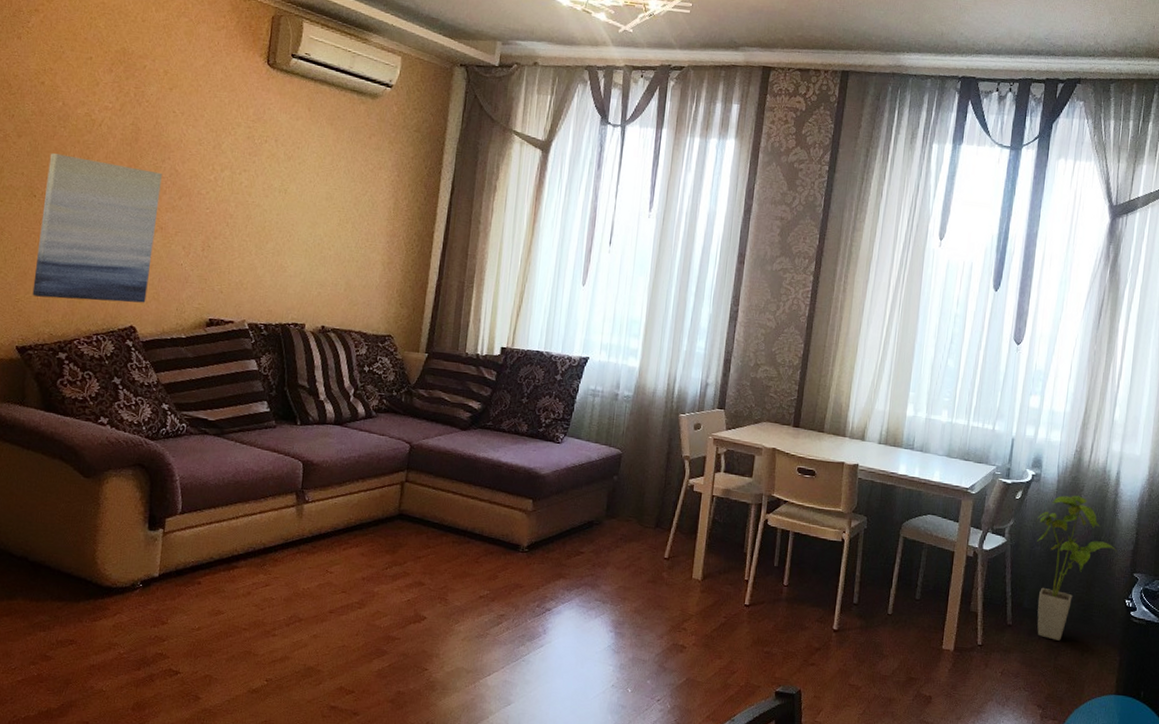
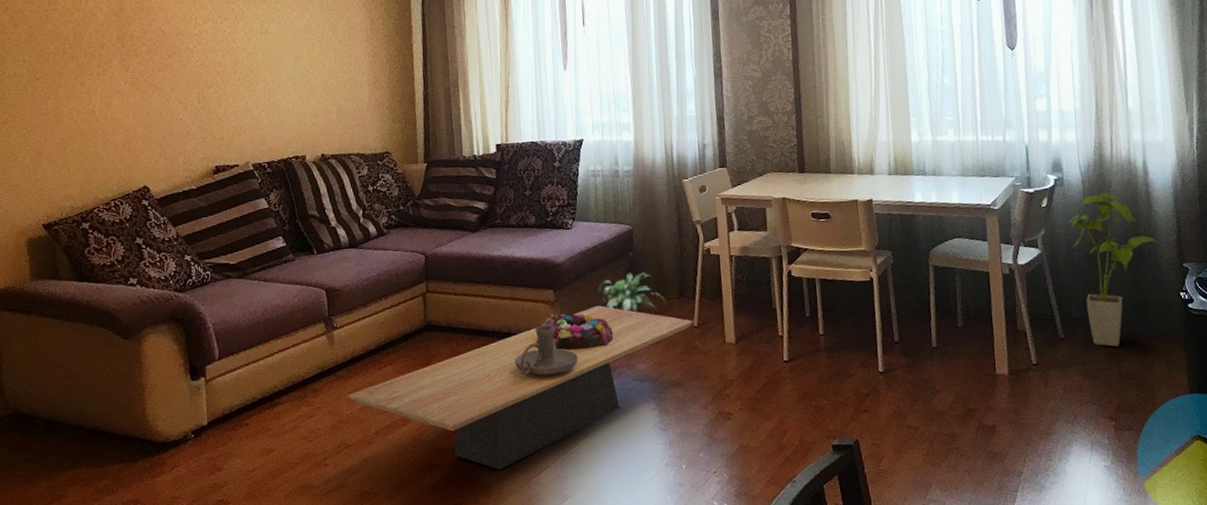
wall art: present [32,153,162,303] -> none [46,35,154,174]
coffee table: none [308,522,665,667] -> present [348,305,694,471]
candle holder: none [481,532,546,583] -> present [514,324,578,376]
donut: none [515,522,585,563] -> present [542,313,614,350]
potted plant: none [577,496,643,541] -> present [598,272,667,315]

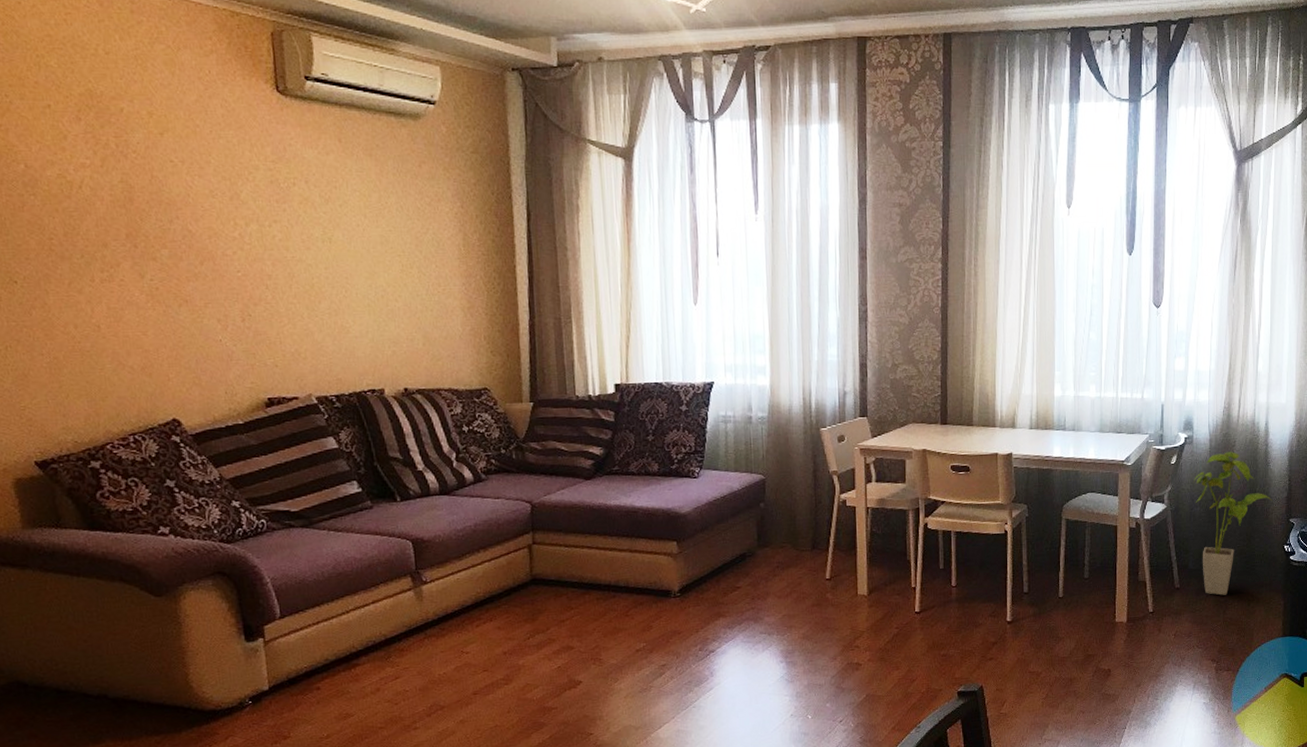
coffee table: present [348,305,694,471] -> none [441,558,826,727]
candle holder: present [514,324,578,376] -> none [632,577,702,630]
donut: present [542,313,614,350] -> none [663,565,741,604]
potted plant: present [598,272,667,315] -> none [725,523,799,567]

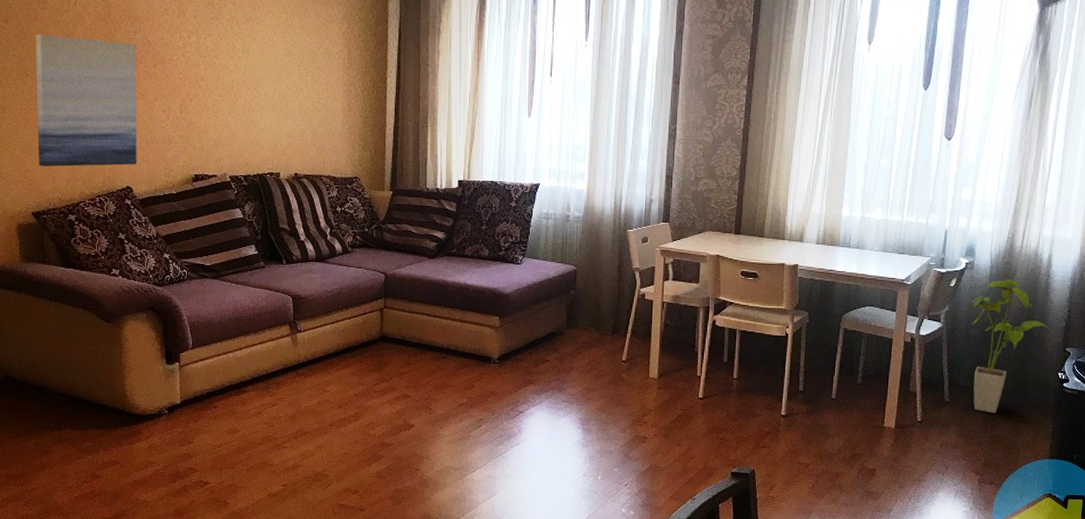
wall art: none [23,228,186,401] -> present [35,34,137,167]

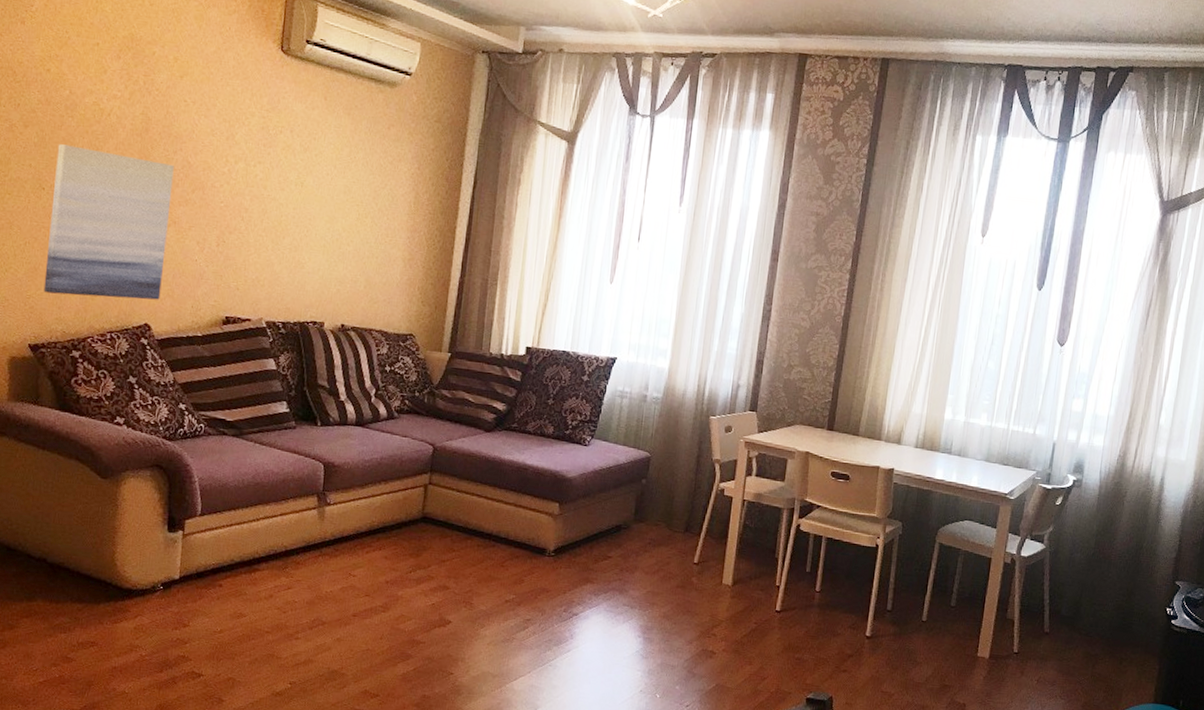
house plant: present [971,279,1050,413] -> none [1075,501,1160,649]

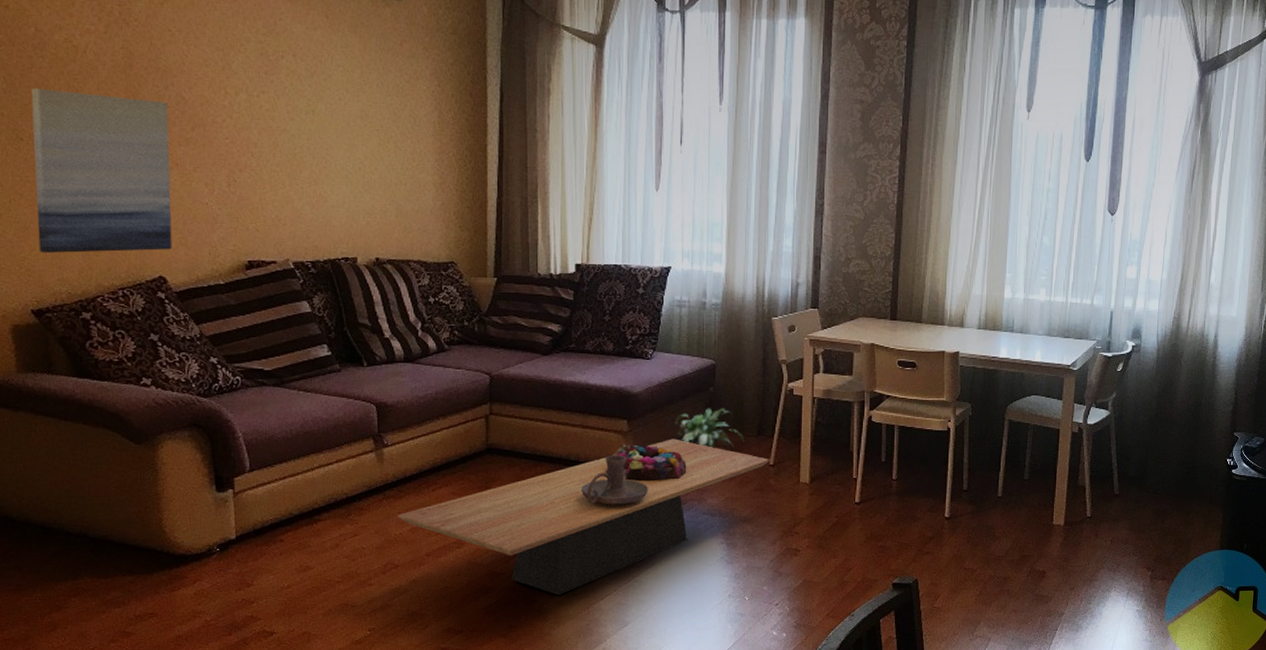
coffee table: none [331,526,695,671] -> present [398,439,770,596]
candle holder: none [507,536,572,587] -> present [581,454,648,505]
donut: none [541,525,613,567] -> present [613,443,687,482]
potted plant: none [604,499,672,546] -> present [674,408,745,452]

